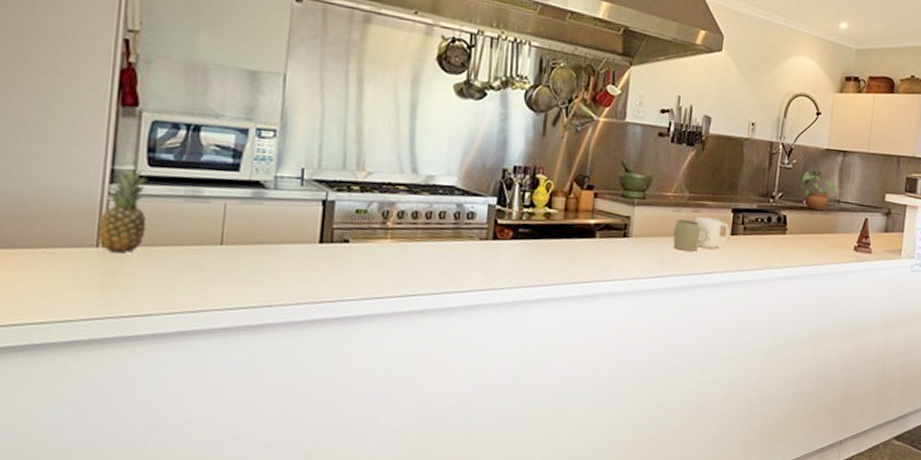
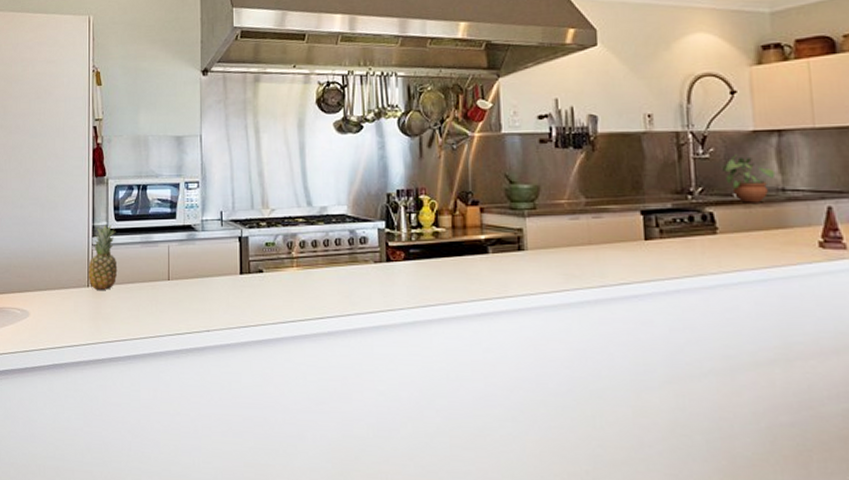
mug: present [673,218,709,251] -> none [574,226,617,261]
mug: present [694,216,730,250] -> none [596,222,643,258]

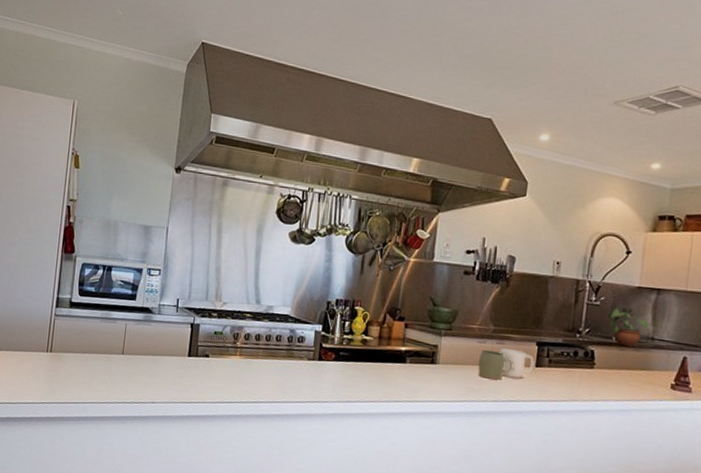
fruit: present [87,225,118,290] -> none [47,298,79,357]
mug: none [574,226,617,261] -> present [478,349,514,380]
mug: none [596,222,643,258] -> present [498,348,535,380]

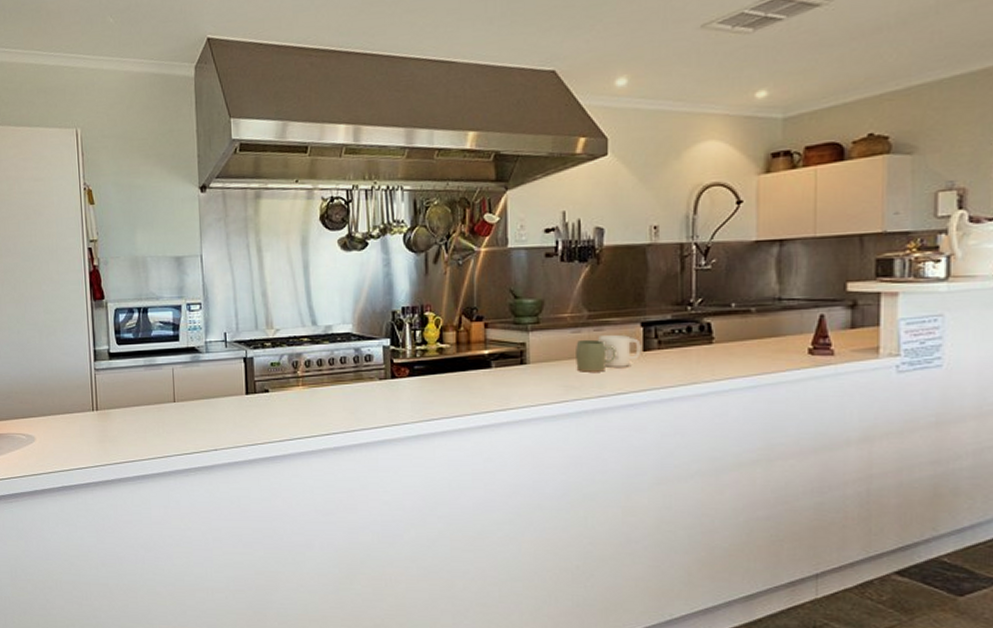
potted plant: present [606,304,649,347] -> none [720,264,774,313]

